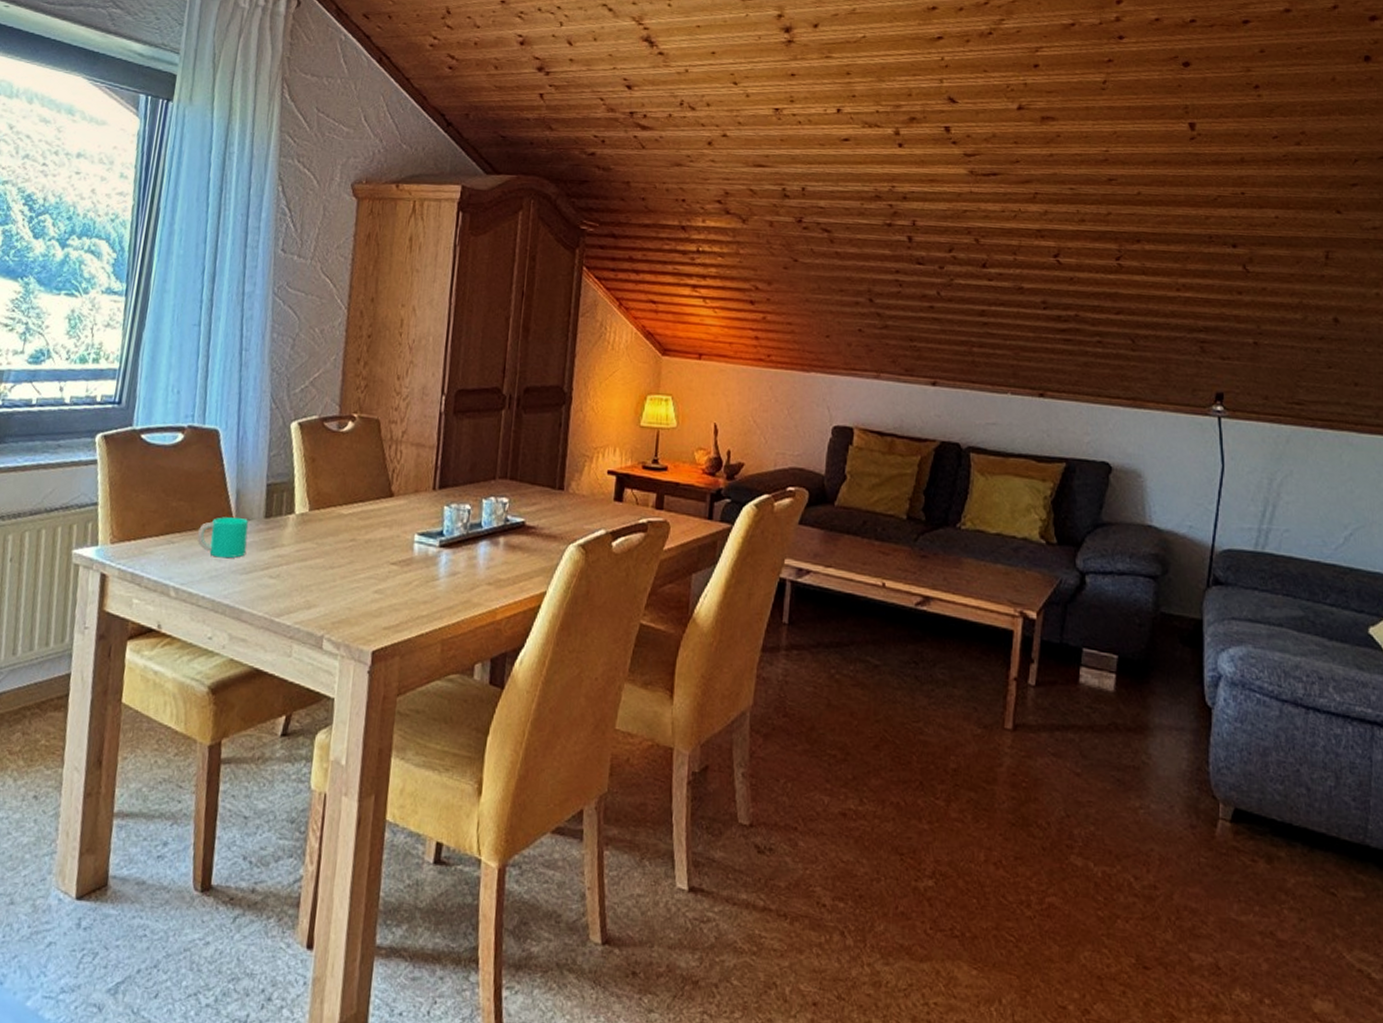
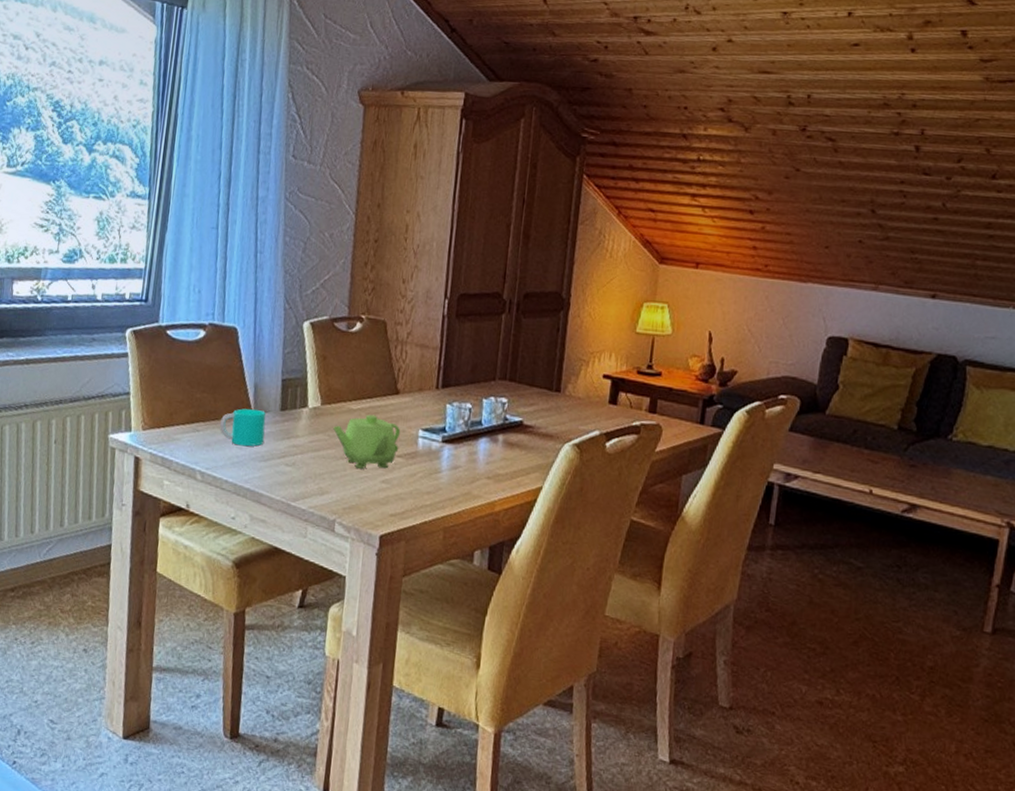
teapot: none [322,519,395,579] -> present [333,414,401,469]

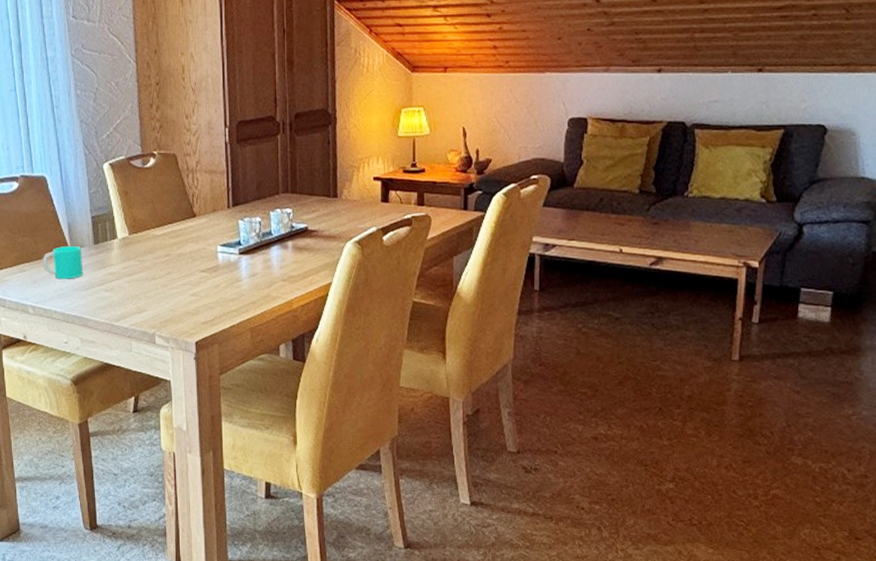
teapot: present [333,414,401,469] -> none [142,238,202,286]

